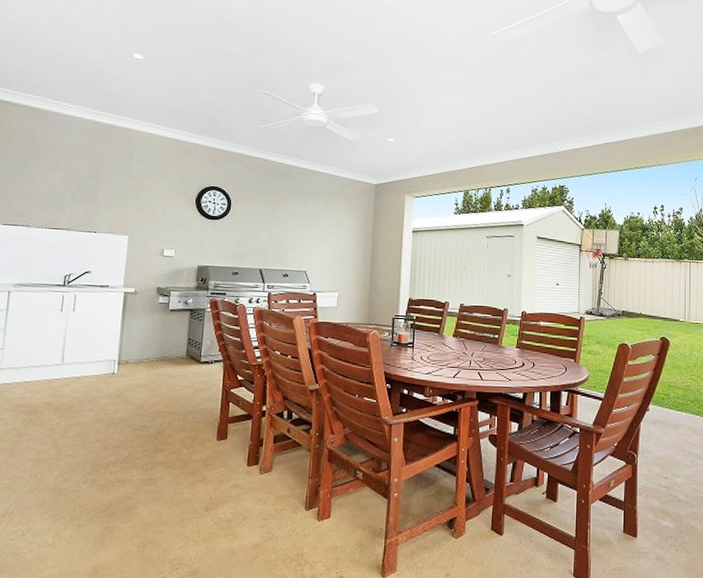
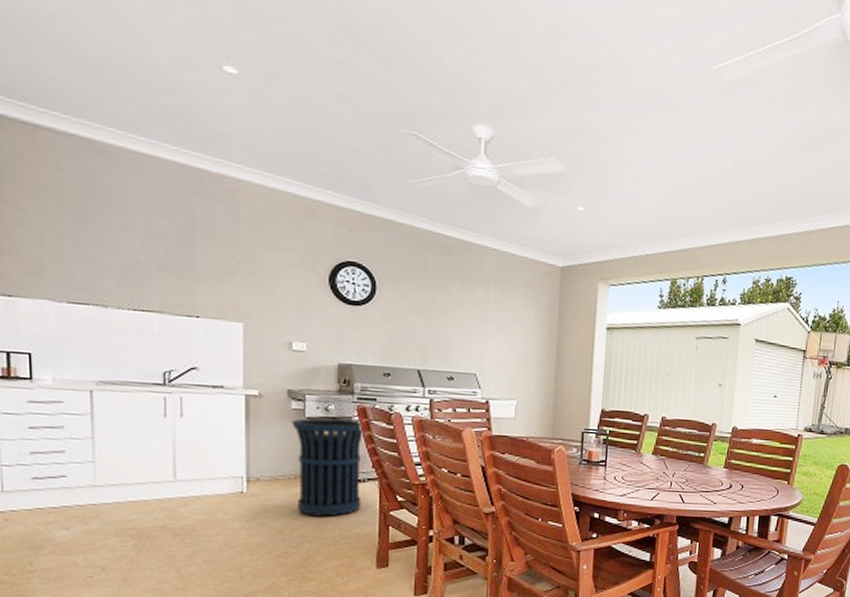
trash can: none [156,310,215,394] -> present [292,418,365,517]

